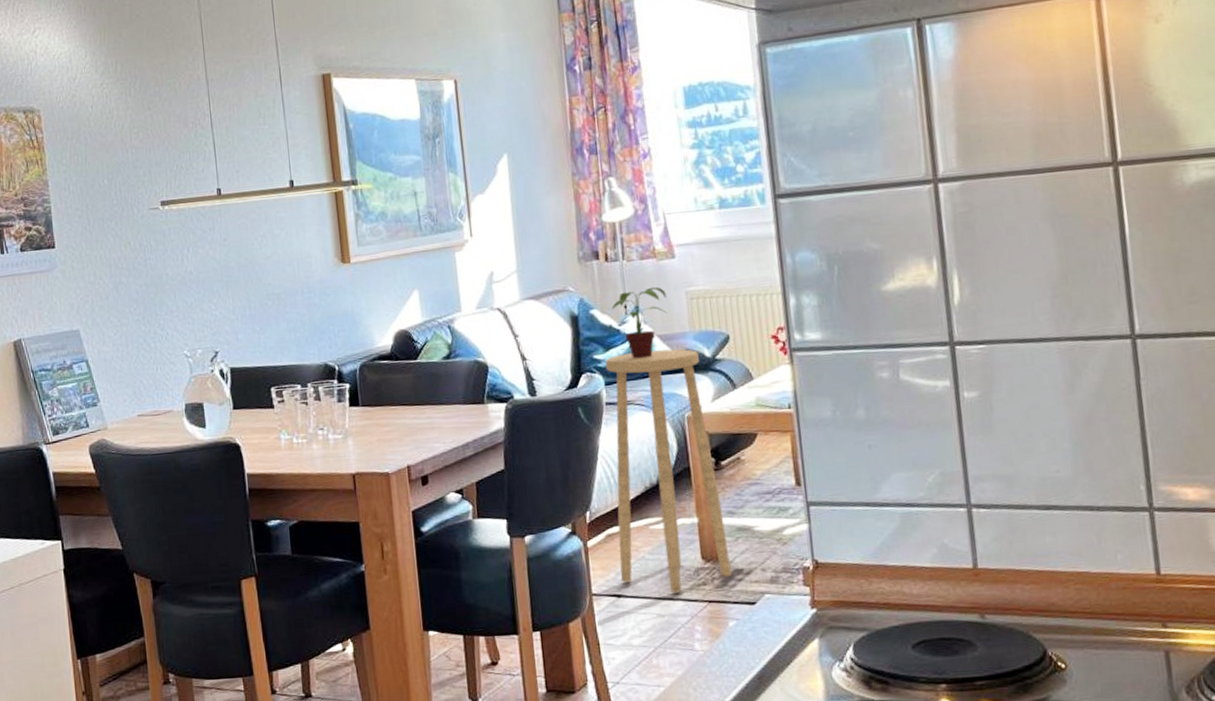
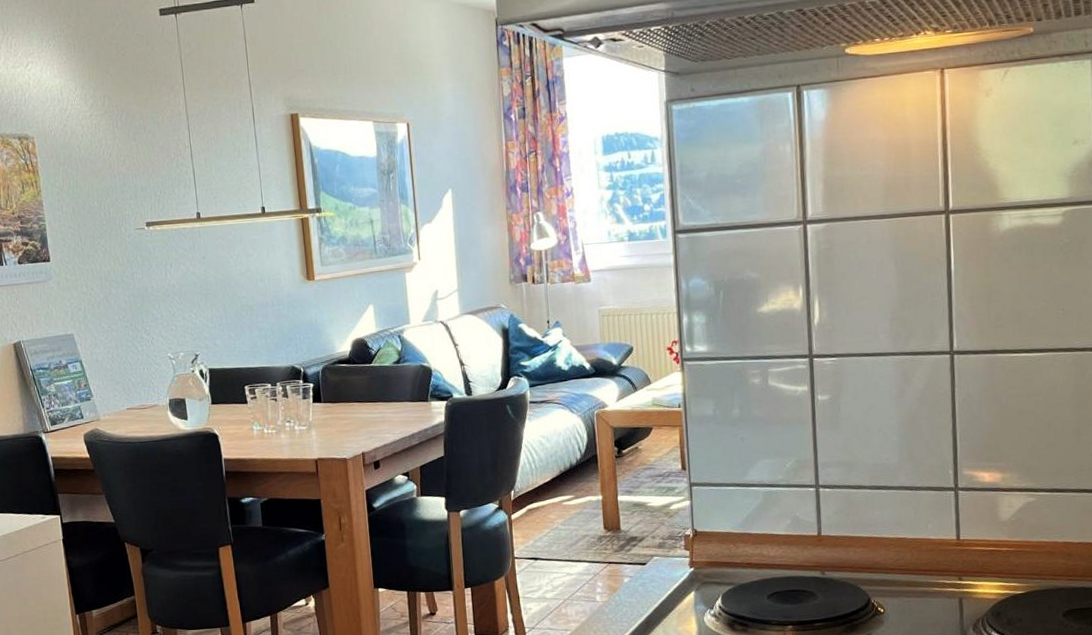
stool: present [605,349,732,593] -> none [530,358,628,556]
potted plant: present [612,286,667,359] -> none [537,305,582,366]

